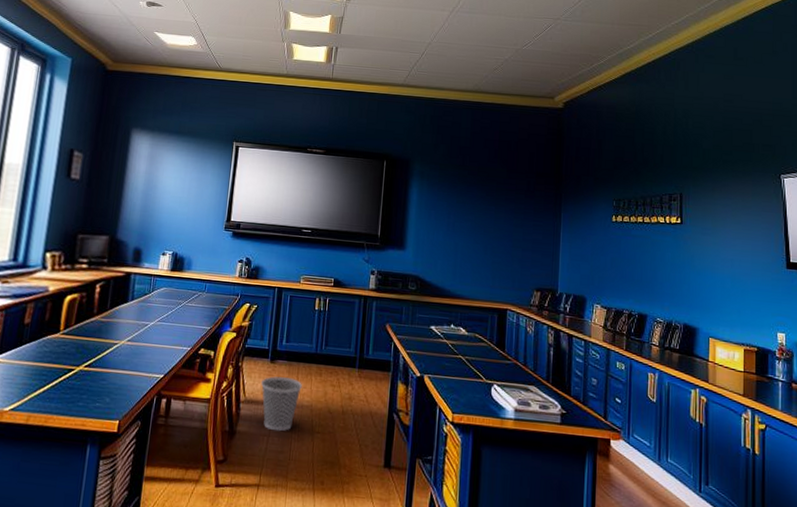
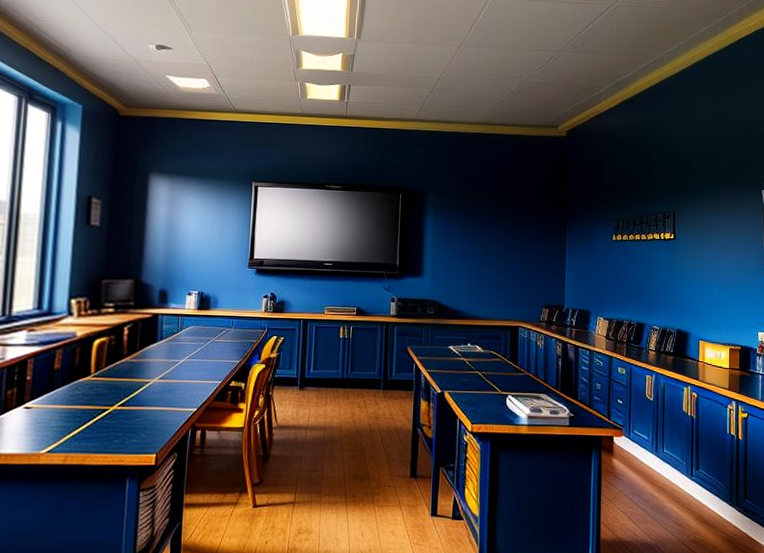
wastebasket: present [261,376,302,432] -> none [292,402,331,453]

